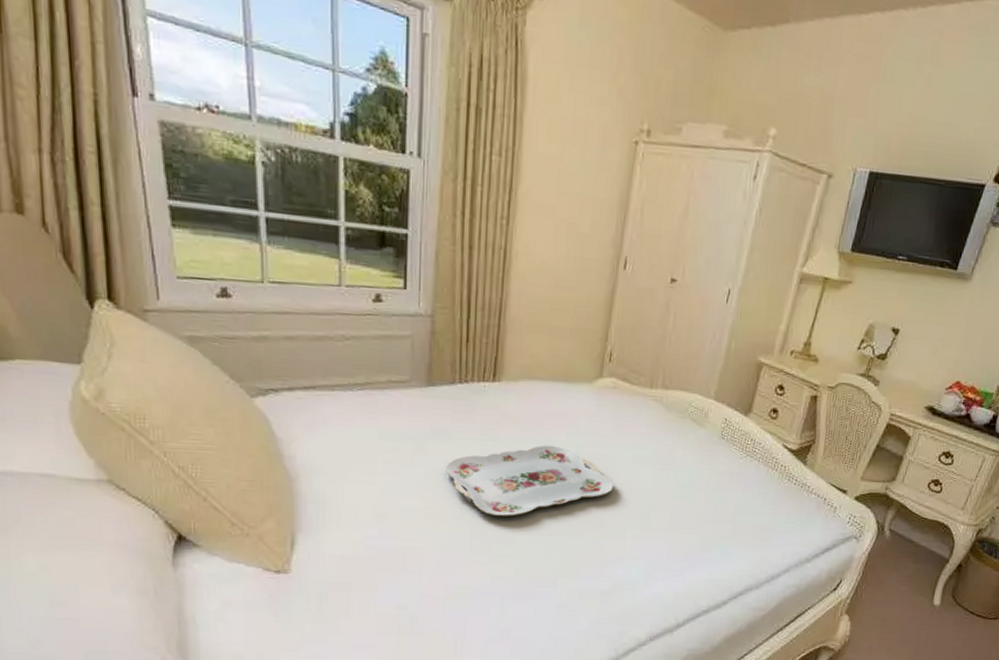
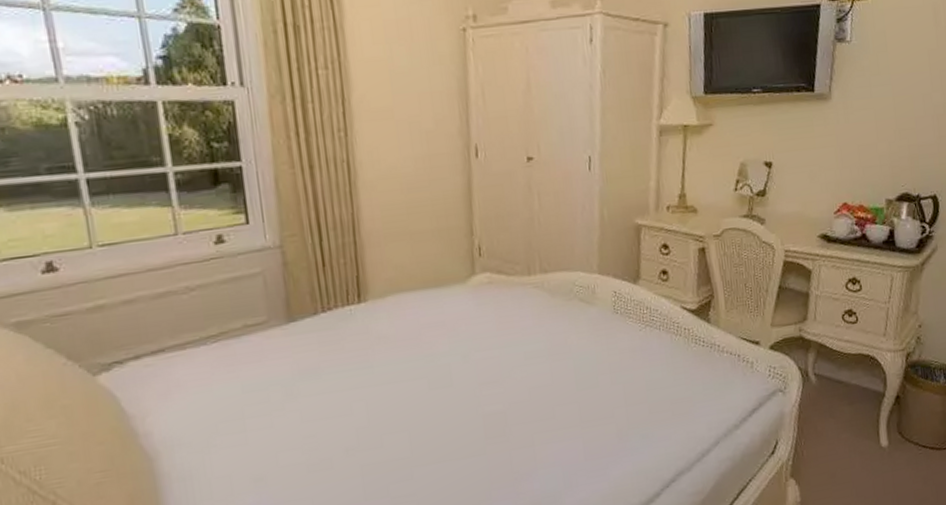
serving tray: present [446,445,614,516] -> none [322,359,510,452]

